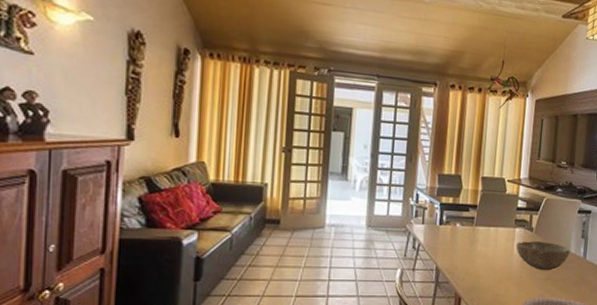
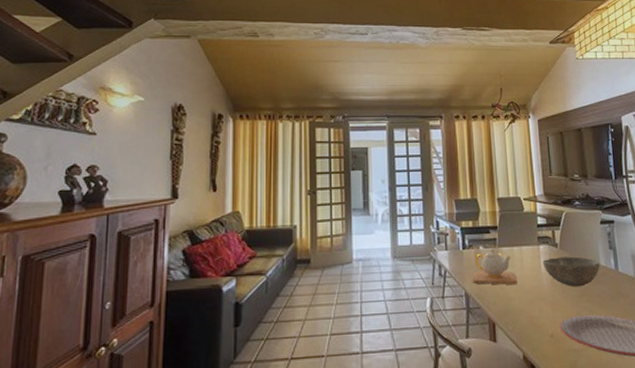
teapot: none [444,226,489,264] -> present [472,248,517,286]

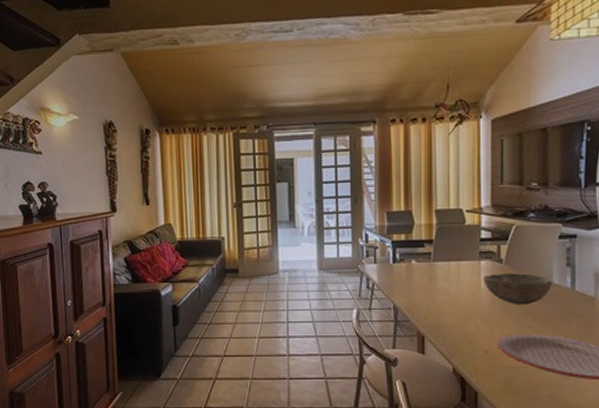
teapot: present [472,248,517,286] -> none [401,262,452,301]

